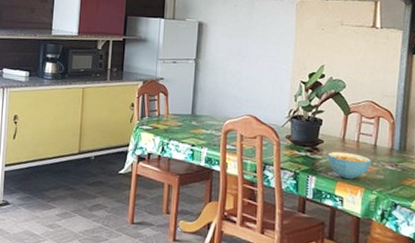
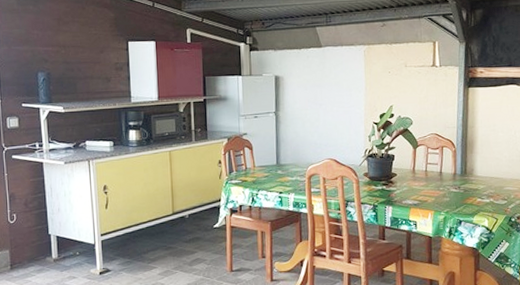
cereal bowl: present [327,151,371,180] -> none [401,181,438,205]

